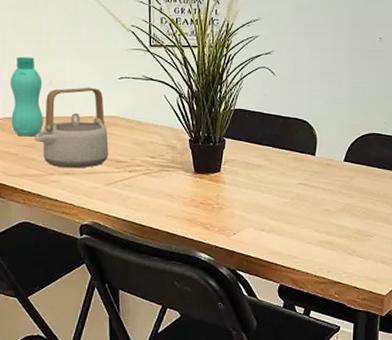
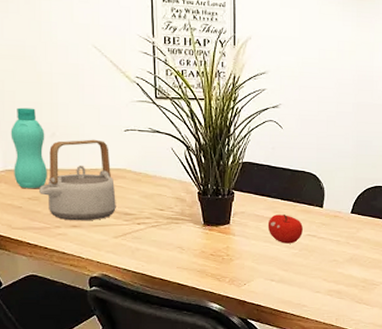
fruit: none [258,162,294,193] -> present [267,214,303,244]

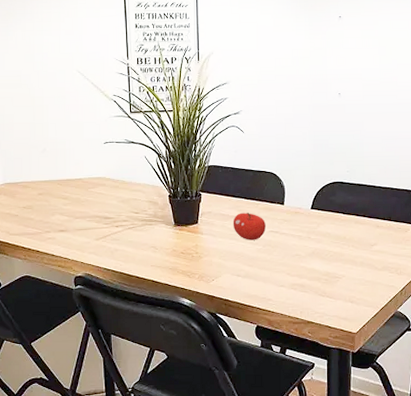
bottle: present [10,107,47,189] -> none [9,128,39,199]
teapot: present [39,139,116,221] -> none [32,152,97,226]

